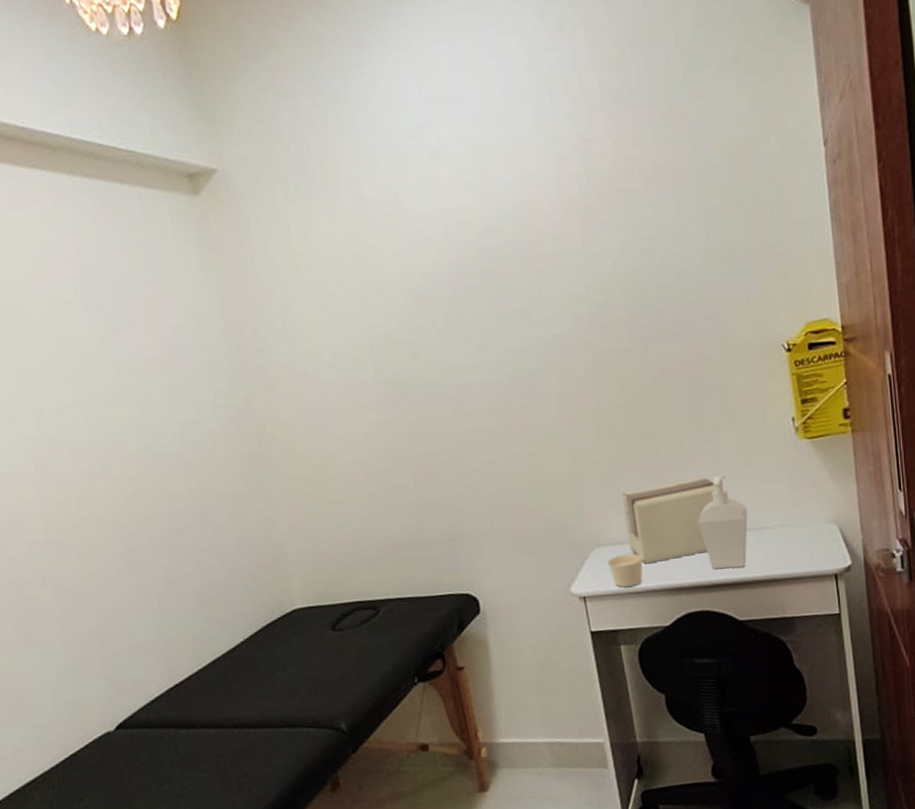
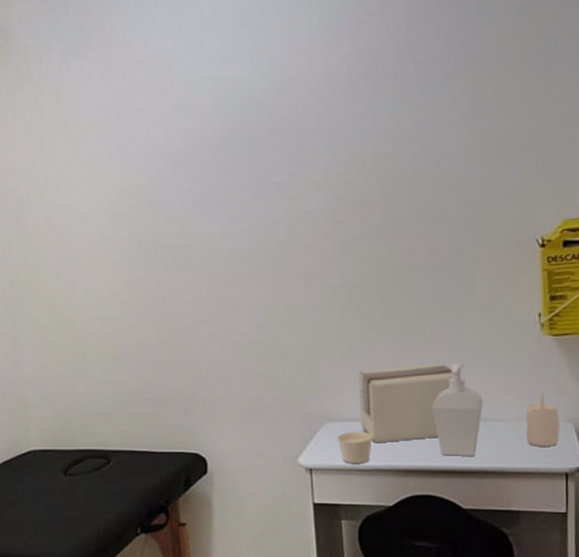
candle: none [790,495,825,551] -> present [525,392,560,446]

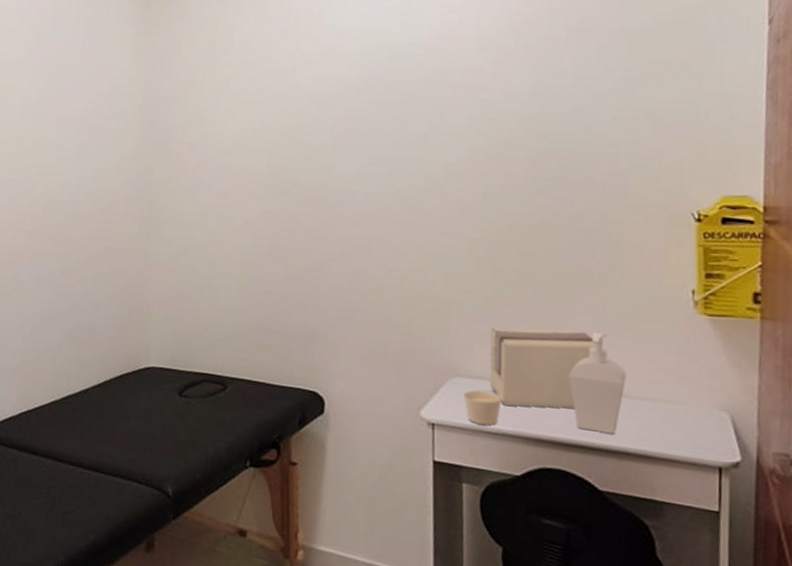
candle: present [525,392,560,446] -> none [673,374,714,435]

